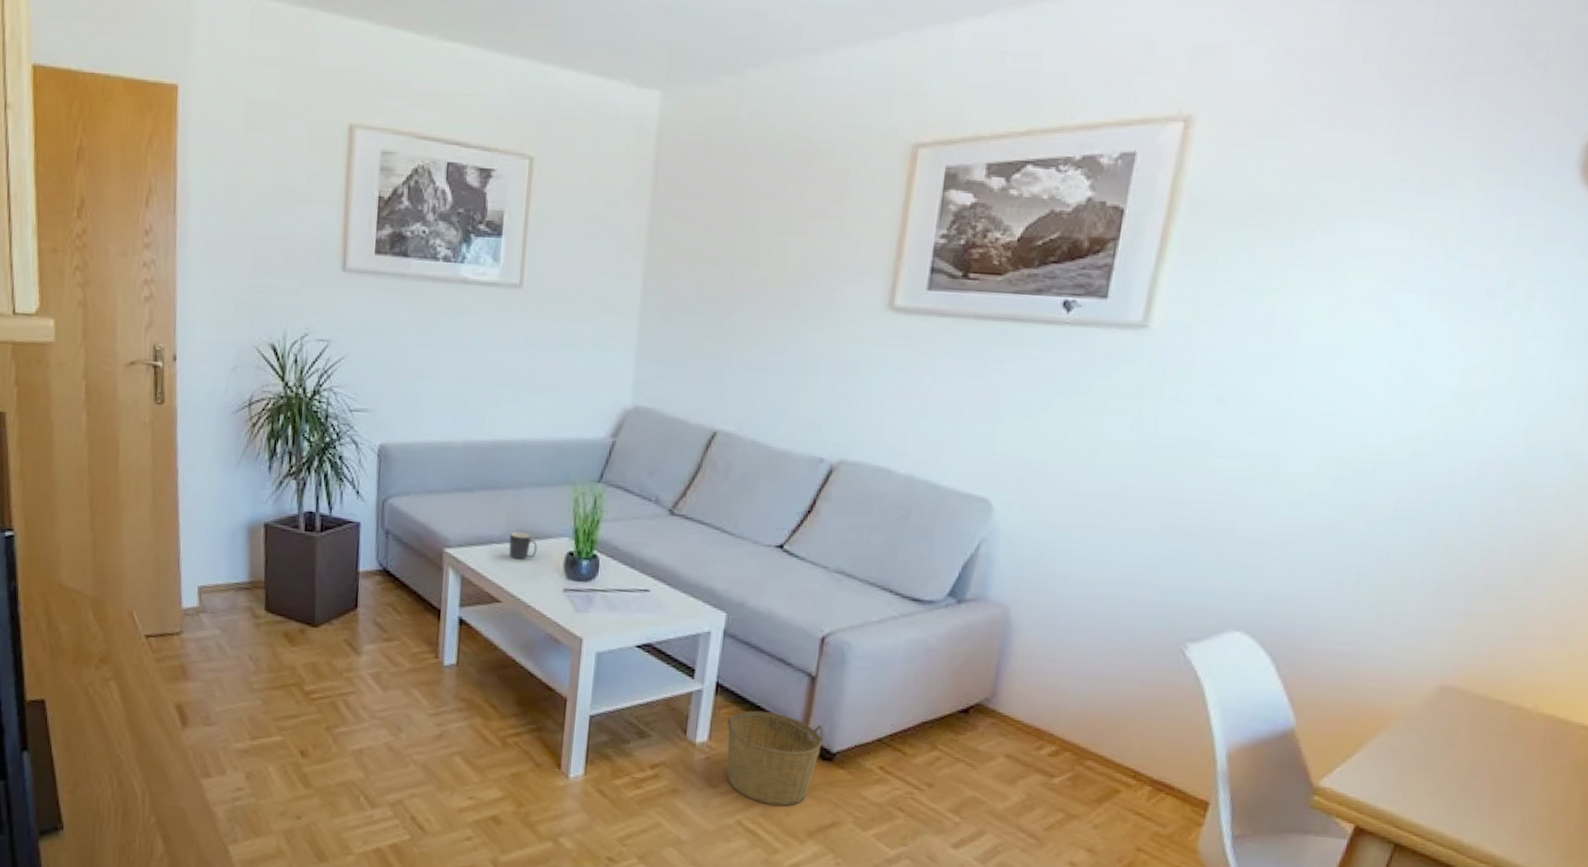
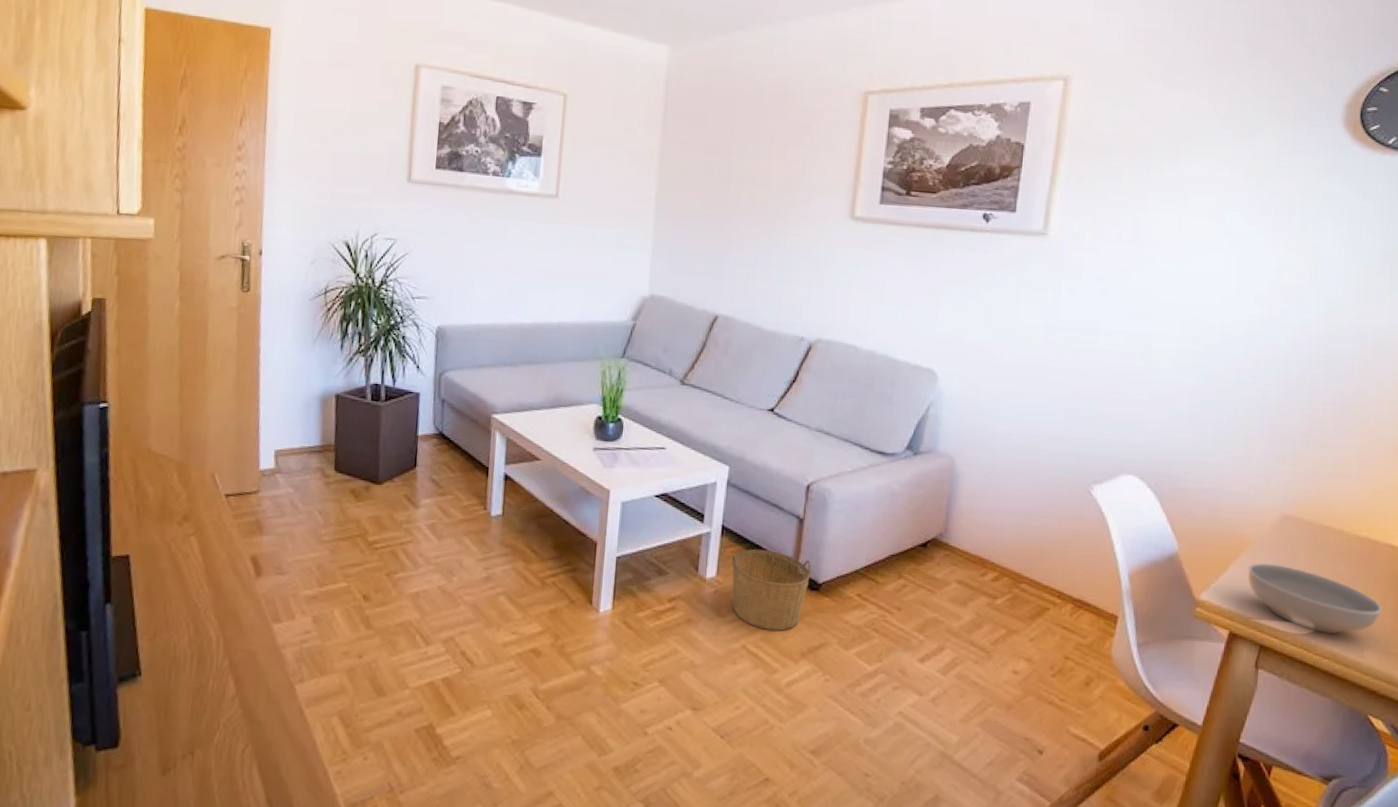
mug: present [508,532,537,563] -> none [547,400,571,426]
bowl: none [1386,744,1567,833] -> present [1248,563,1383,634]

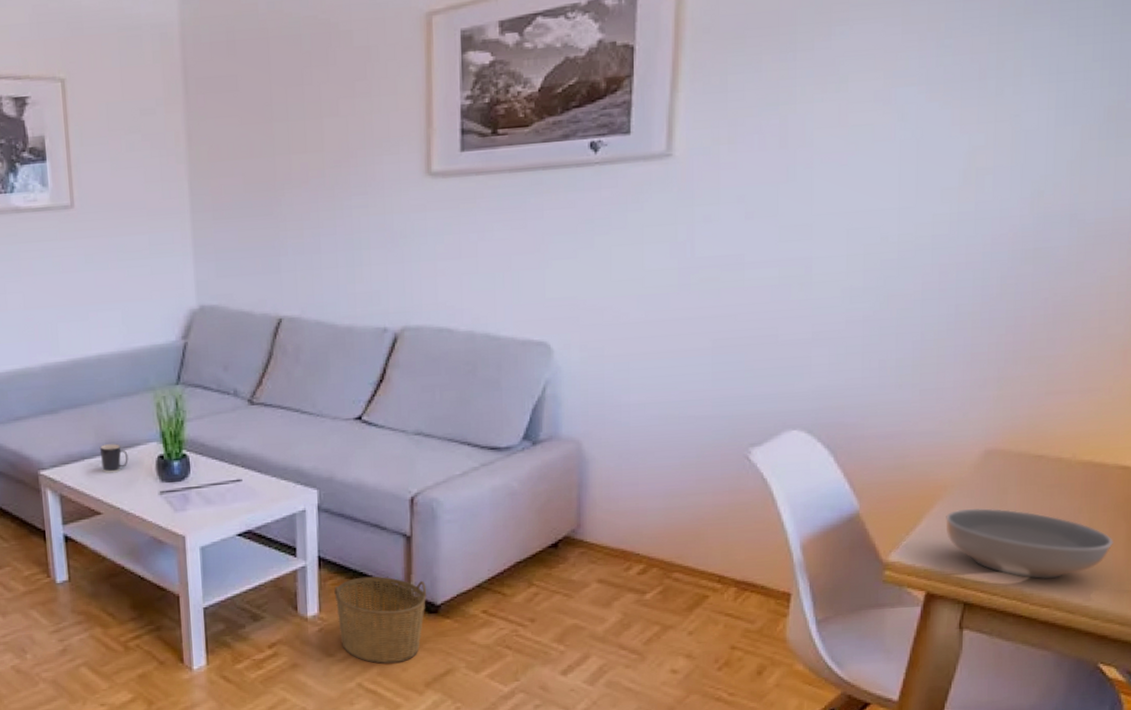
mug: none [547,400,571,426] -> present [99,444,128,474]

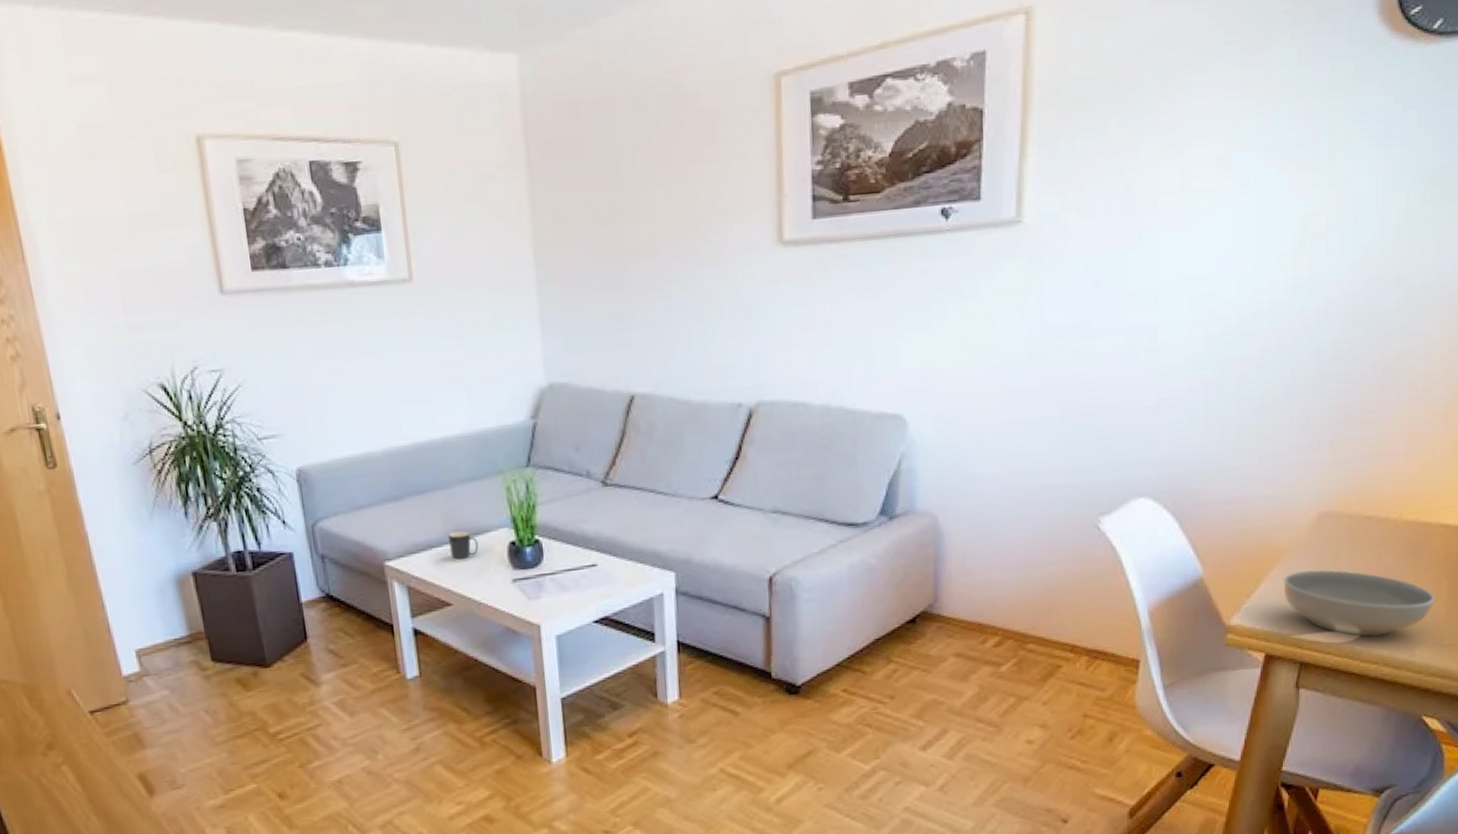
basket: present [334,576,427,664] -> none [694,659,788,748]

